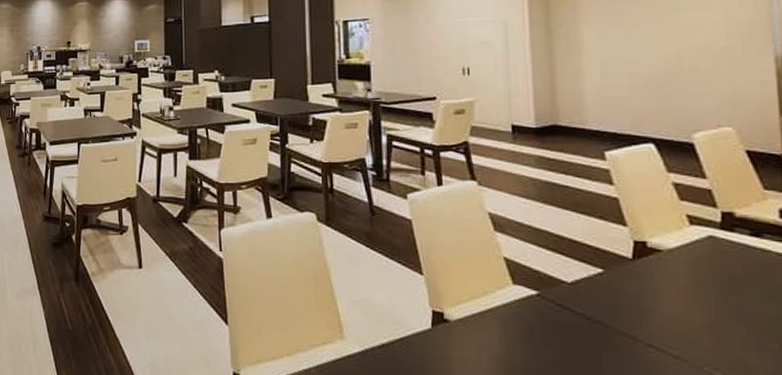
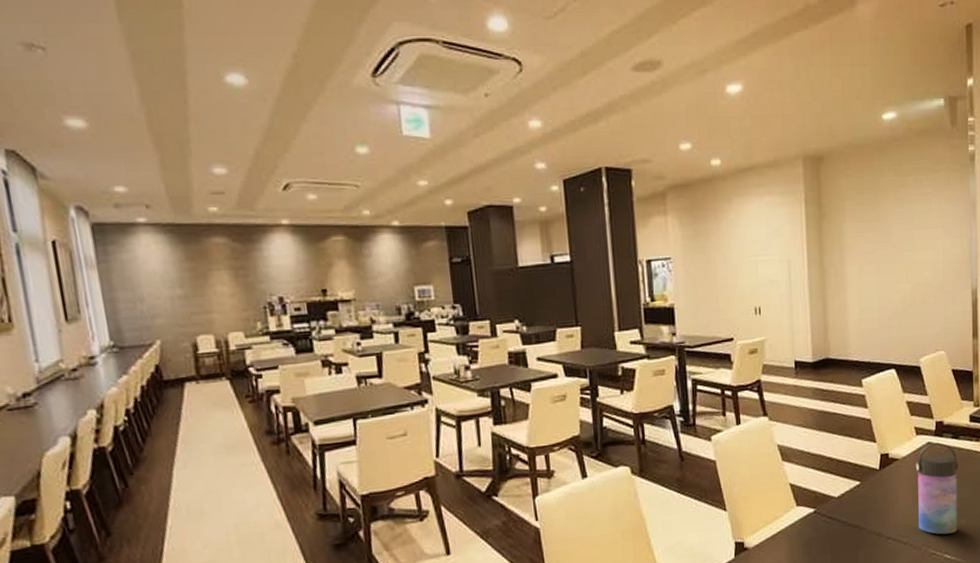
water bottle: none [689,238,766,359] -> present [915,442,959,535]

